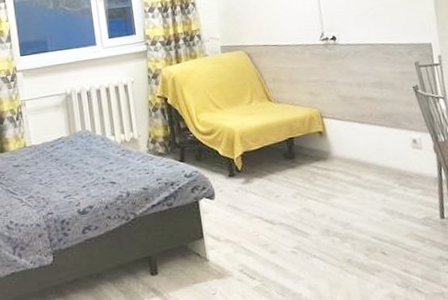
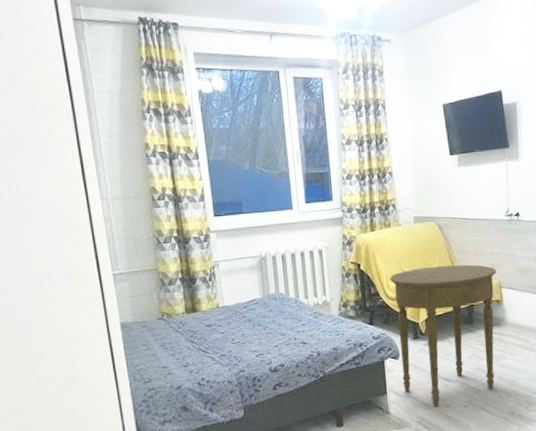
side table: none [199,94,326,253] -> present [390,264,496,407]

